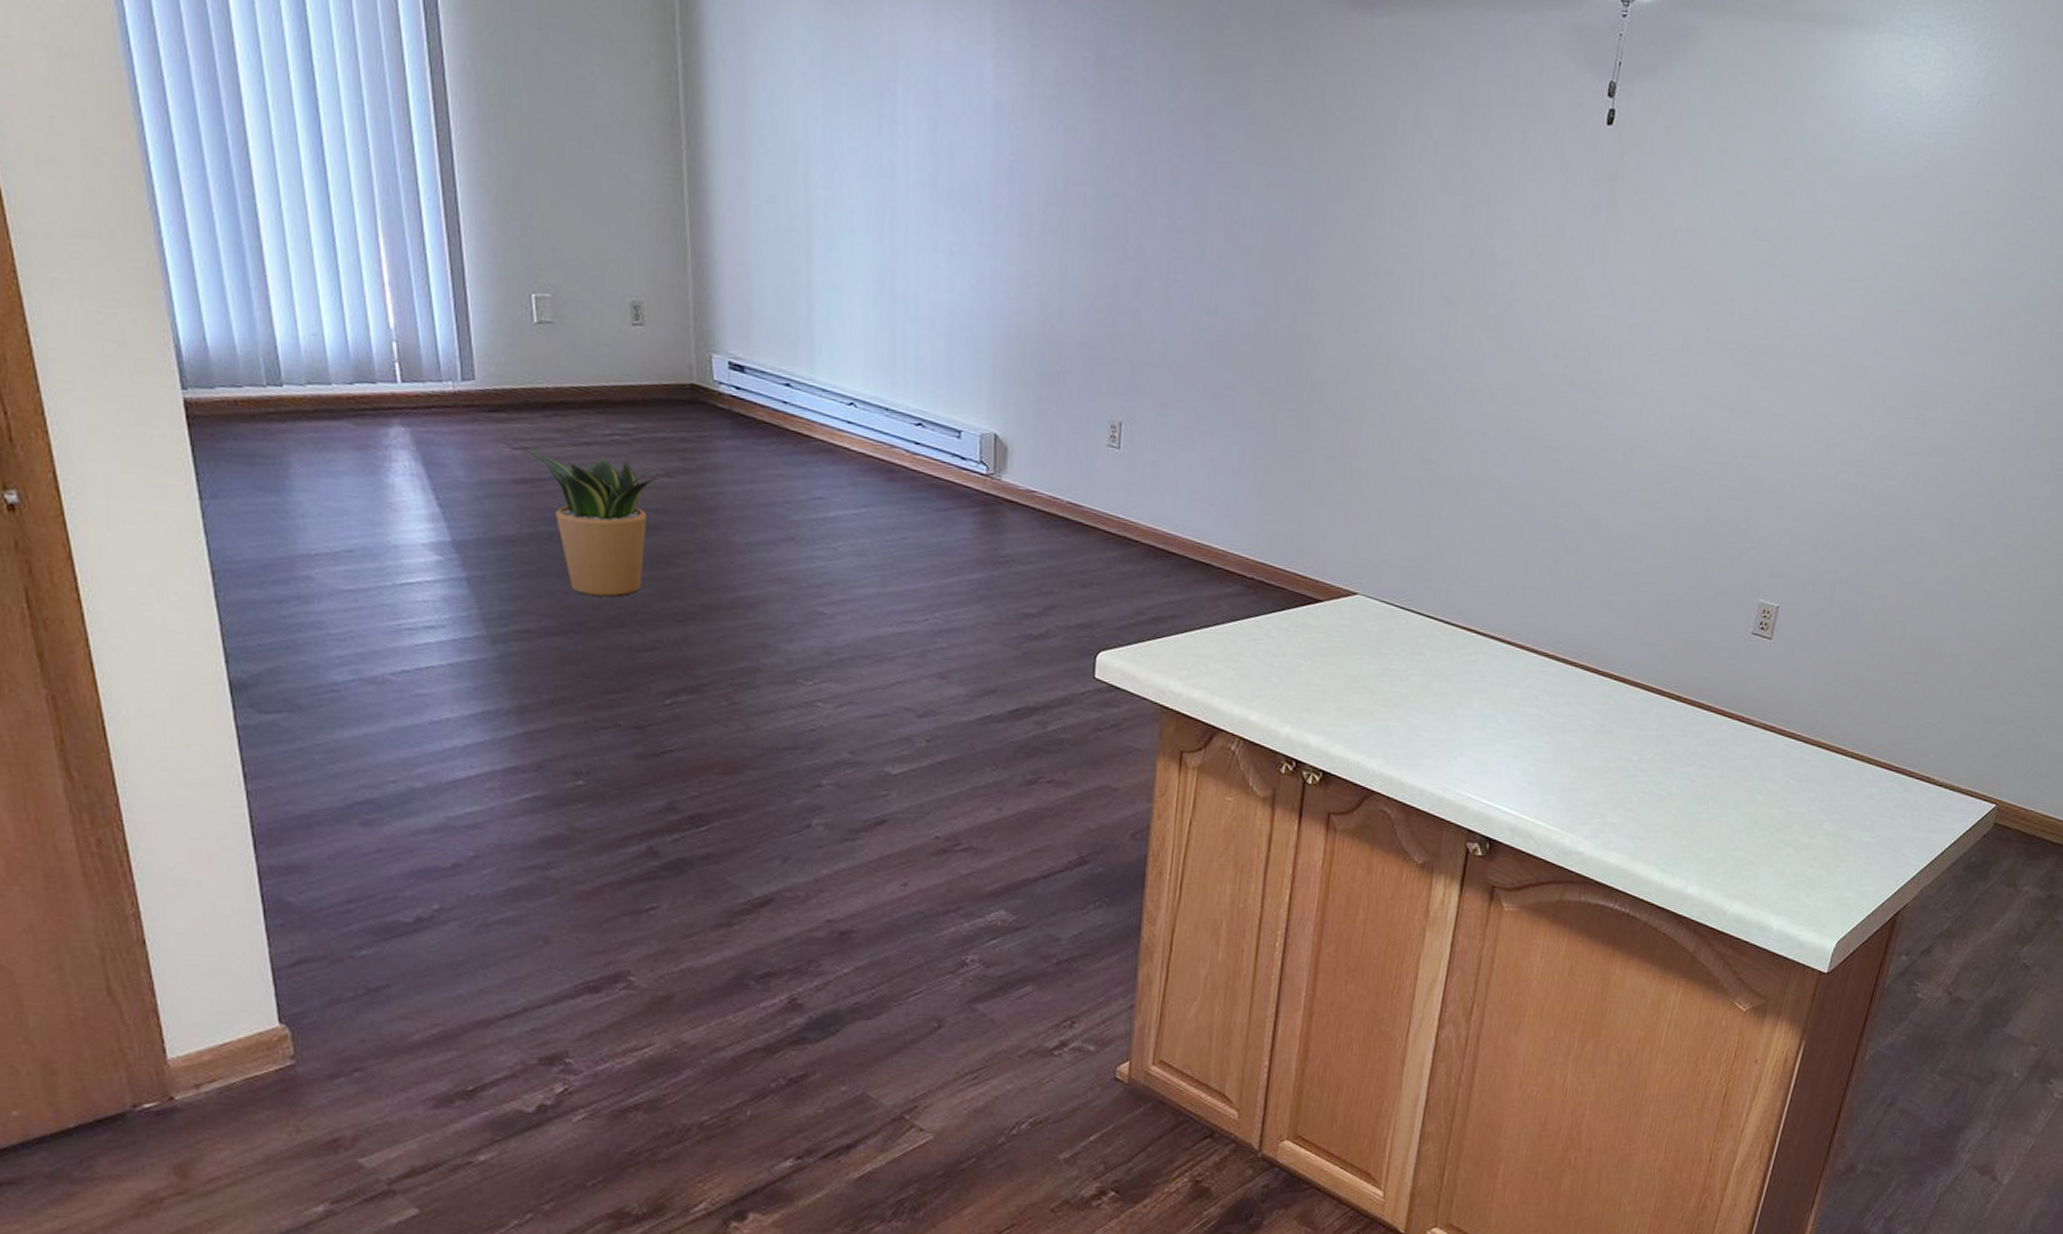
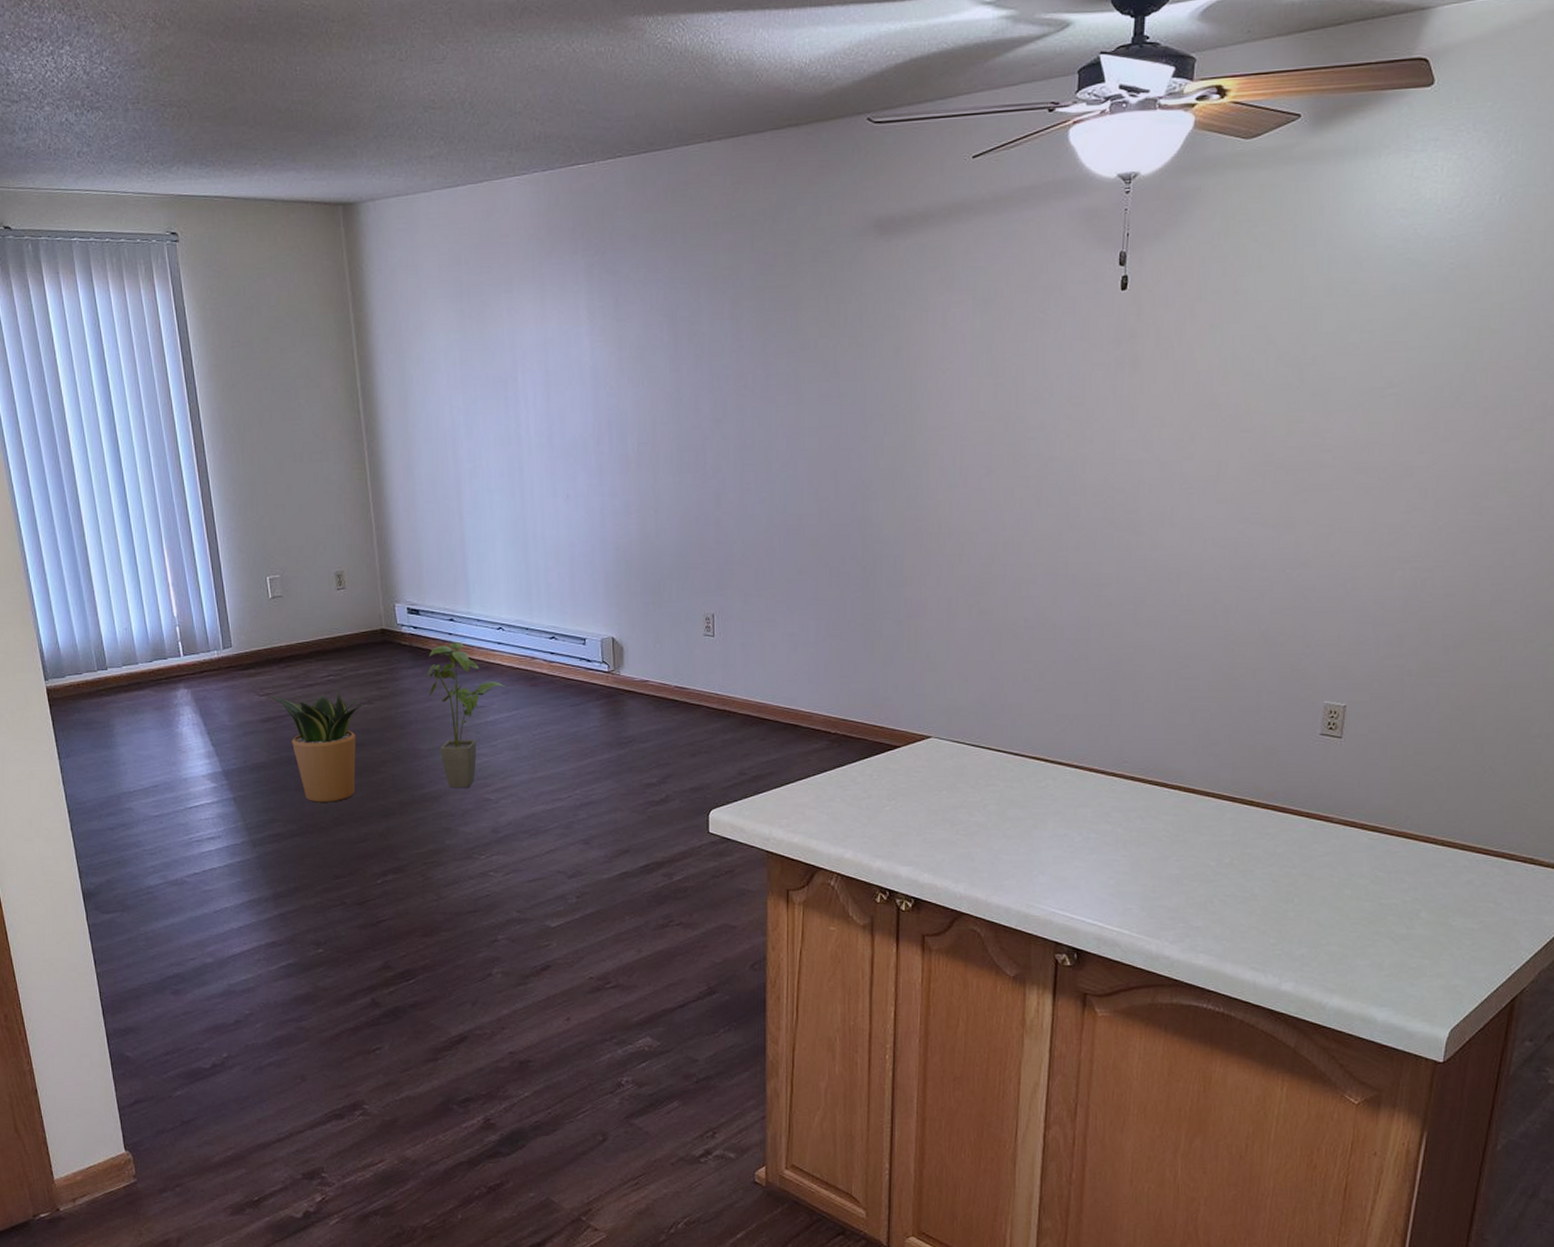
house plant: none [749,413,856,596] -> present [427,642,508,788]

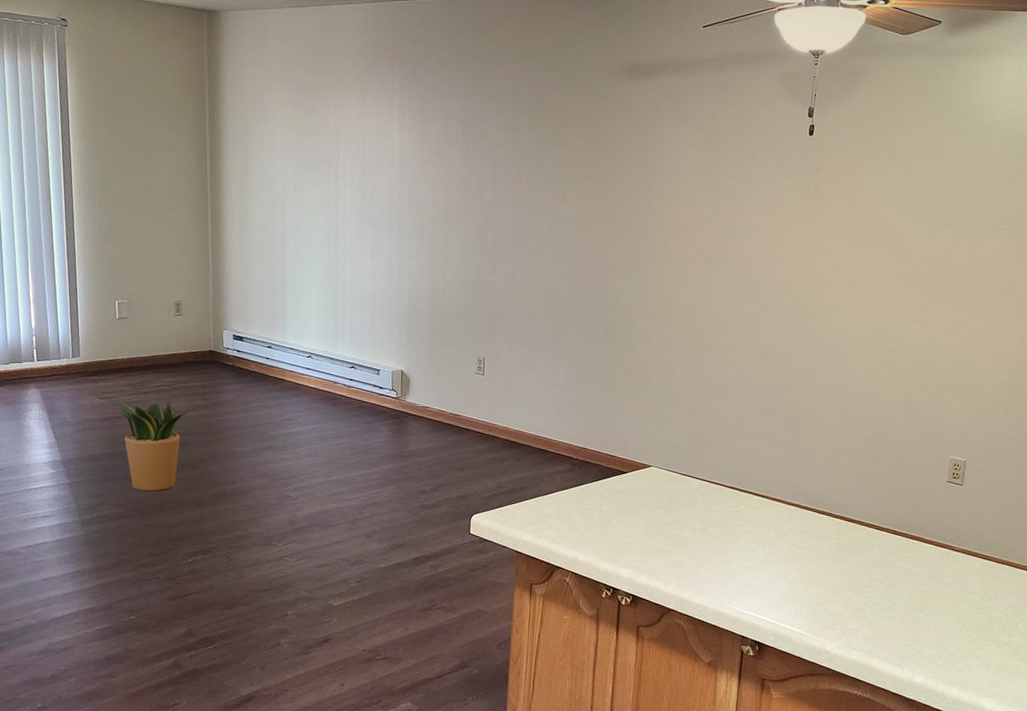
house plant: present [427,642,508,788] -> none [244,365,312,486]

